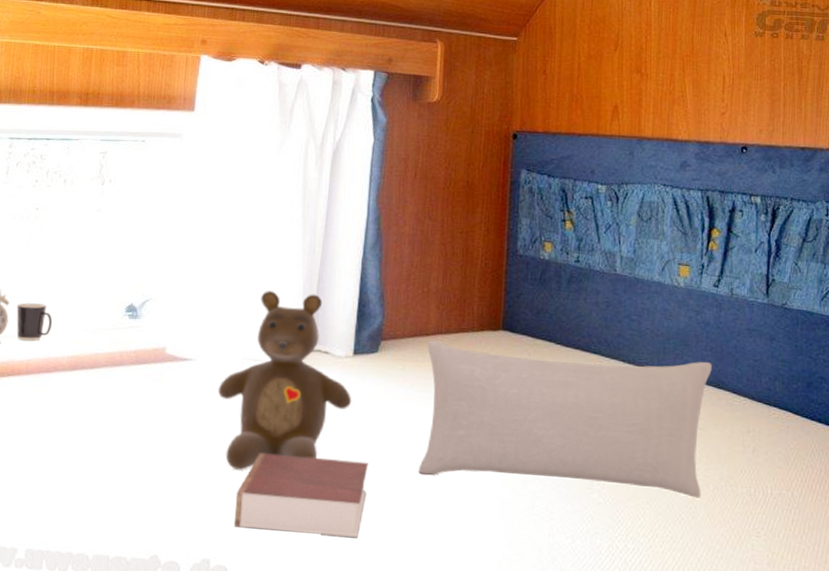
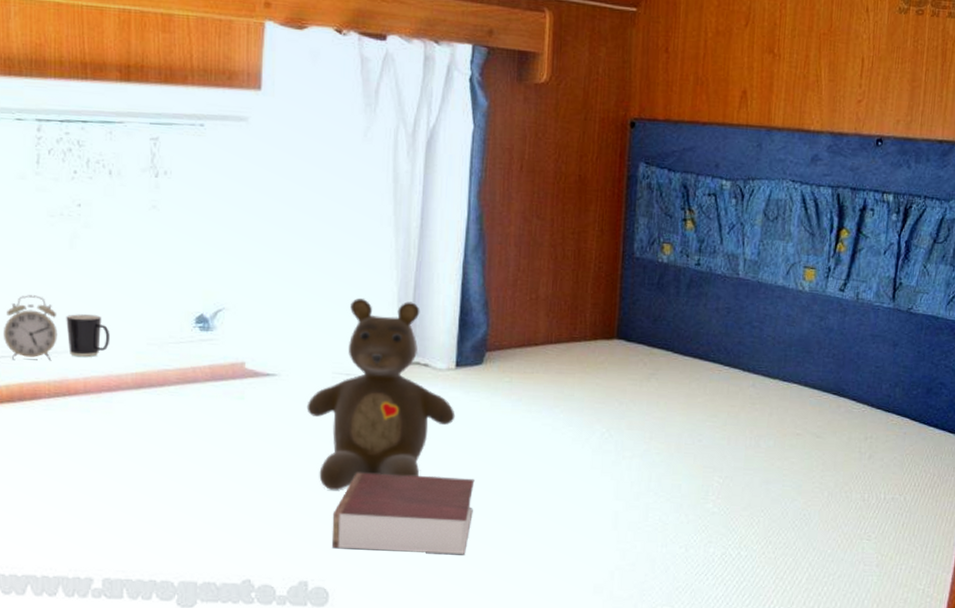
pillow: present [418,340,712,498] -> none [528,350,833,505]

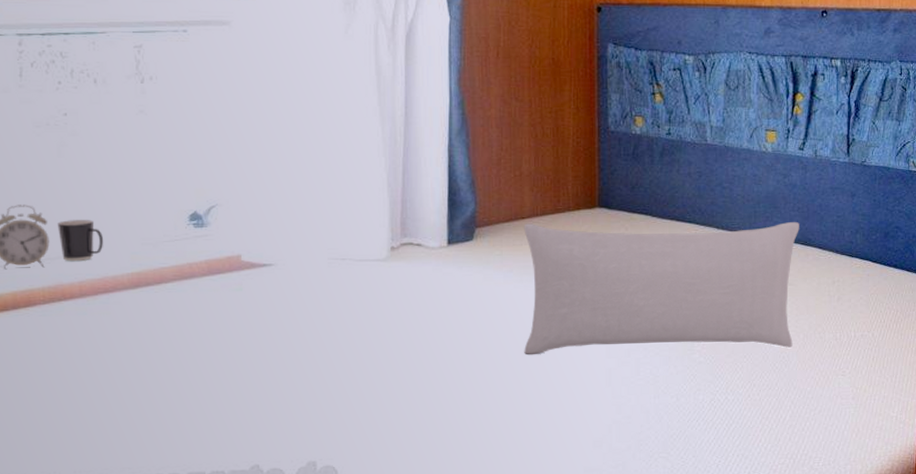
teddy bear: present [306,298,456,490] -> none [305,186,450,371]
book: present [331,472,475,554] -> none [336,349,473,426]
pillow: none [528,350,833,505] -> present [524,221,799,356]

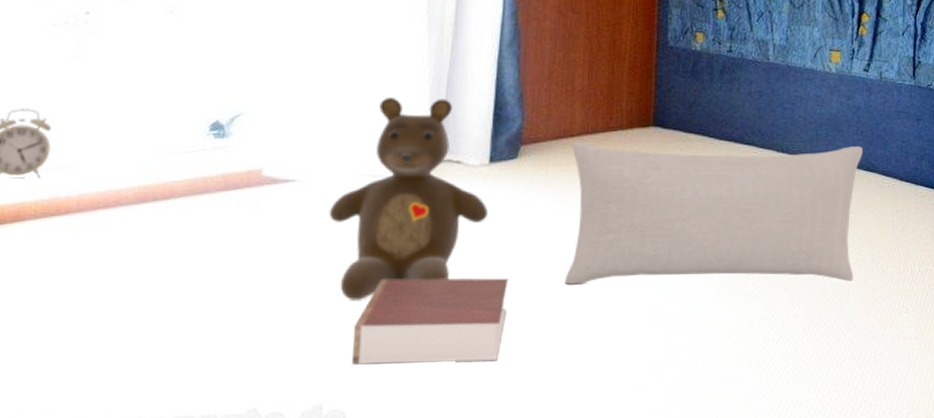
mug: present [57,220,104,261] -> none [61,127,112,172]
teddy bear: none [305,186,450,371] -> present [328,98,489,300]
book: none [336,349,473,426] -> present [351,278,509,364]

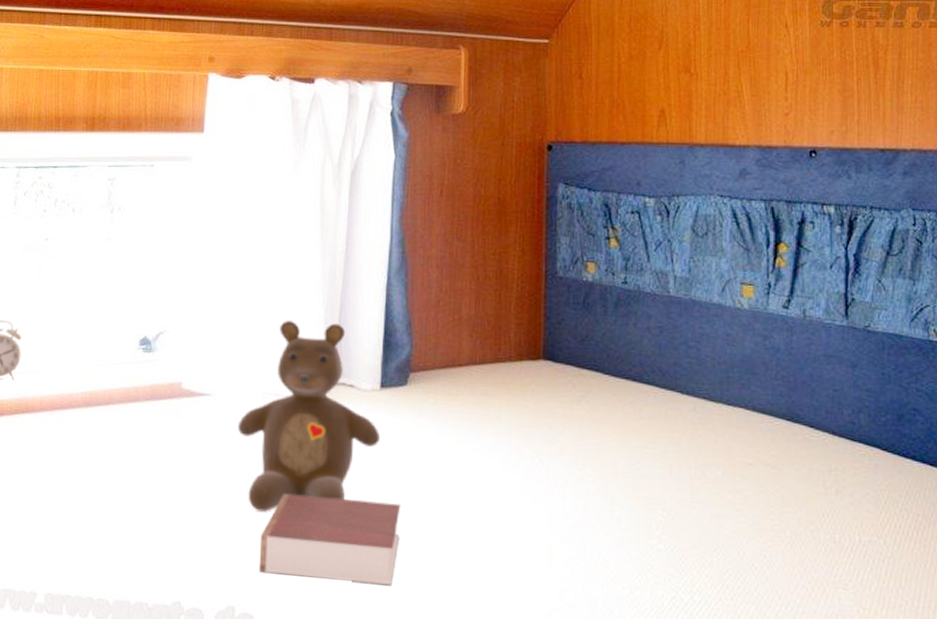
pillow: present [564,141,863,286] -> none [455,371,784,546]

